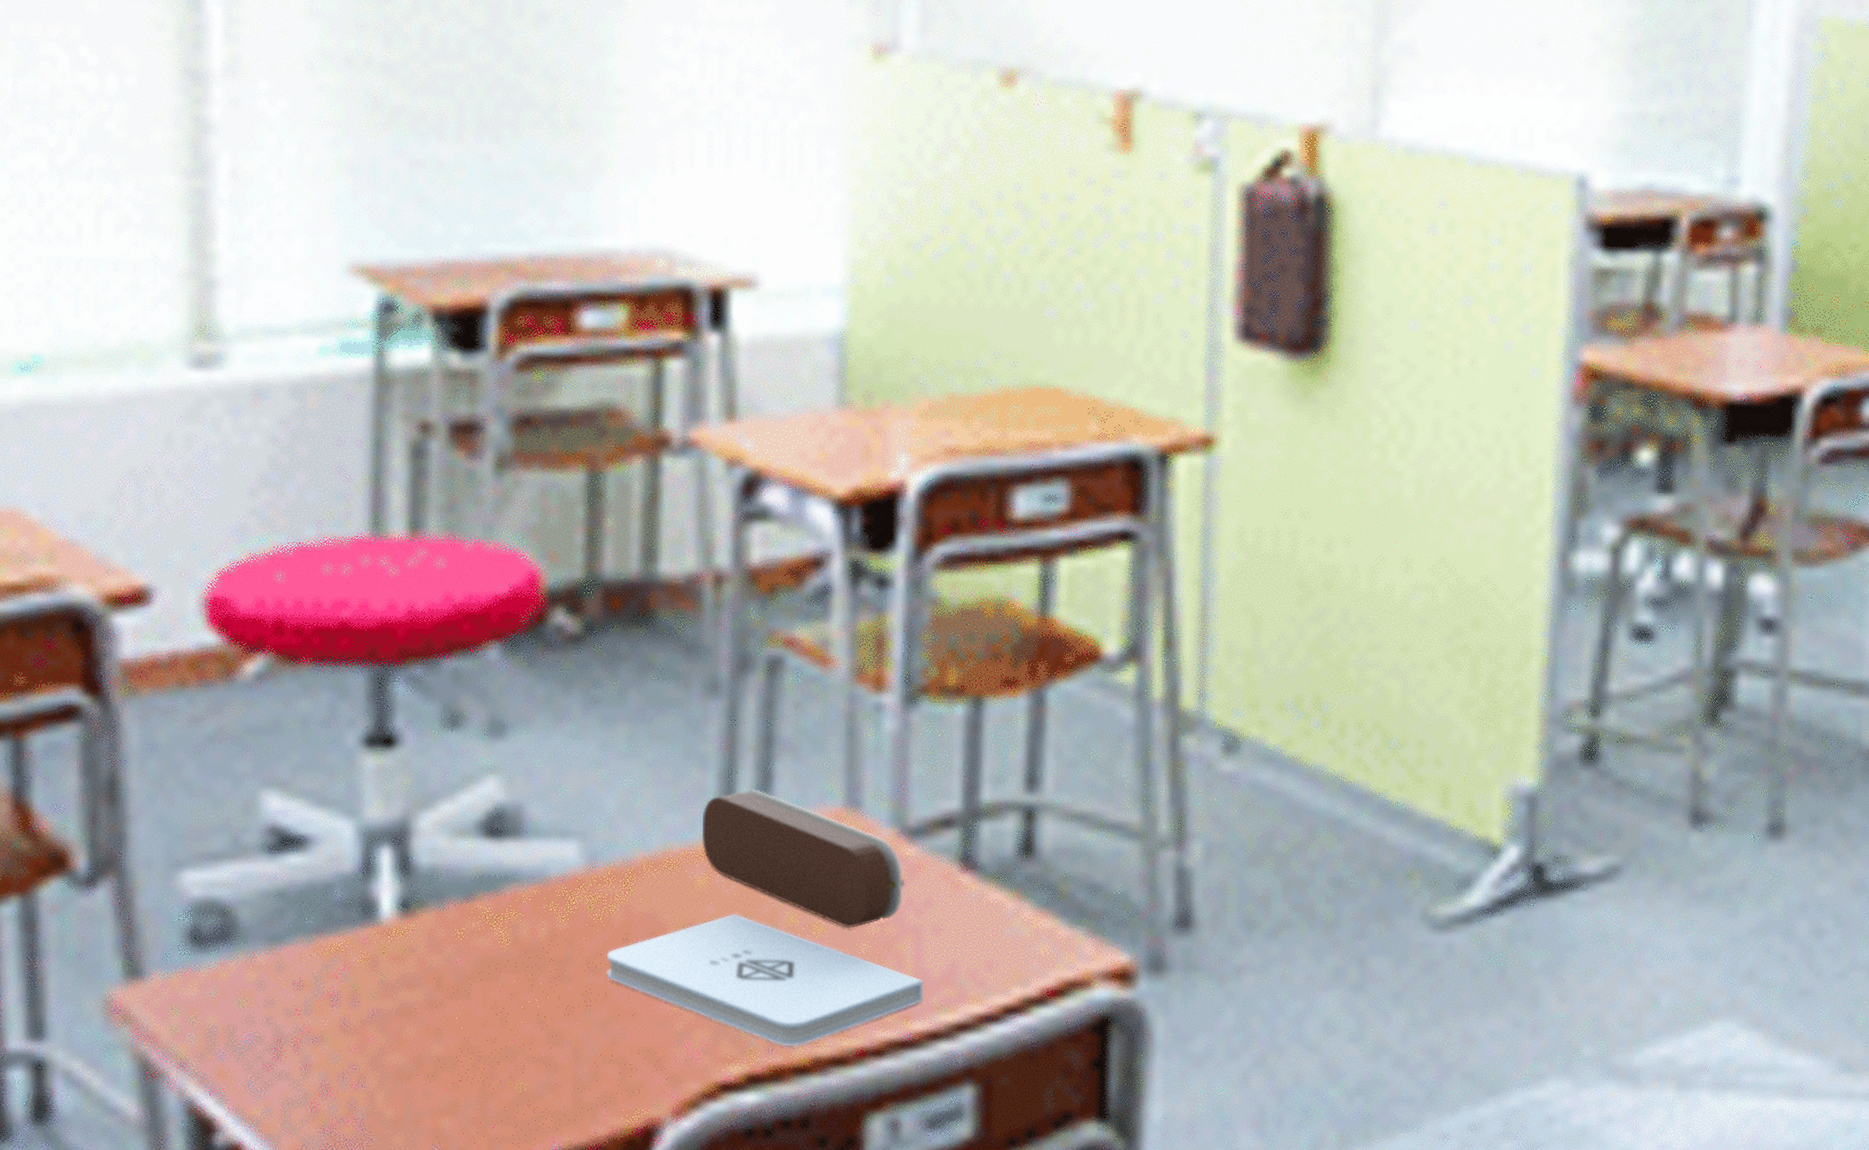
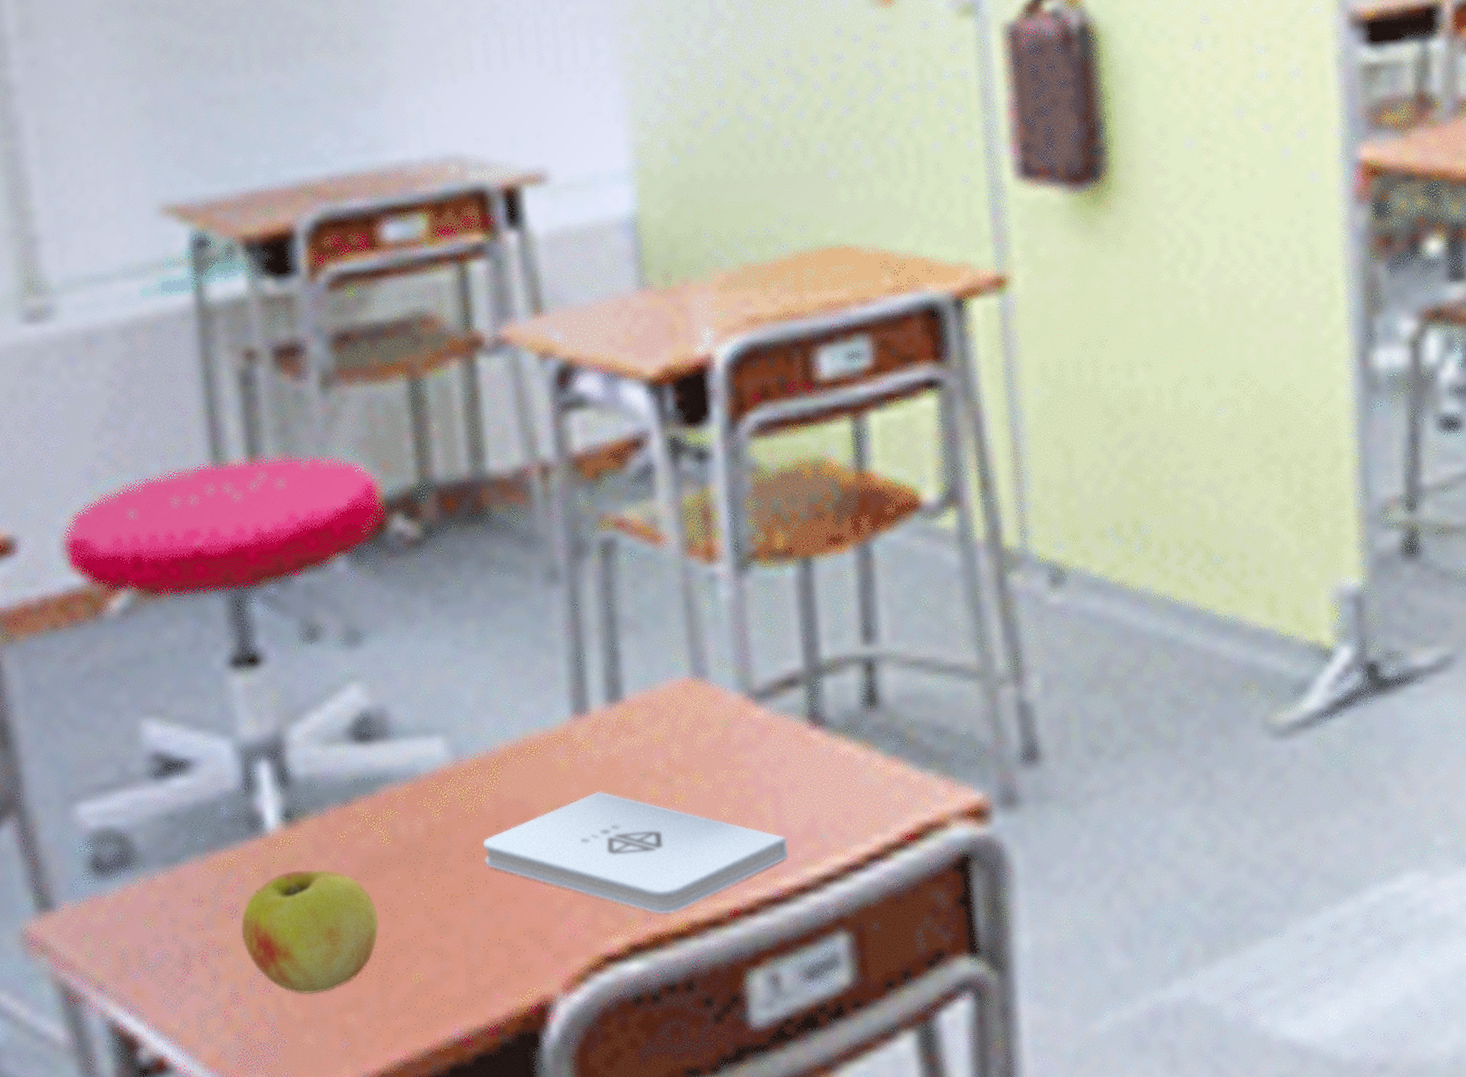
apple: none [340,963,488,1094] -> present [241,869,379,995]
pencil case: present [701,789,905,929] -> none [556,669,758,795]

